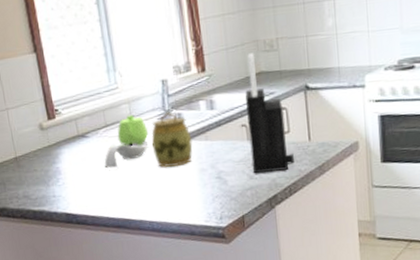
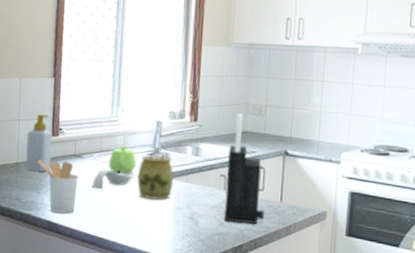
soap bottle: none [19,97,55,164] -> present [25,114,53,172]
utensil holder: none [38,144,91,203] -> present [37,159,78,214]

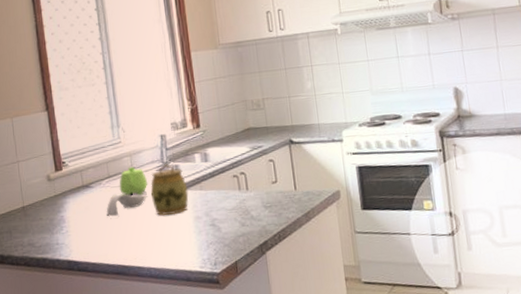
soap bottle: present [25,114,53,172] -> none [29,151,60,213]
utensil holder: present [37,159,78,214] -> none [45,194,93,250]
knife block: present [223,113,264,224] -> none [236,111,282,221]

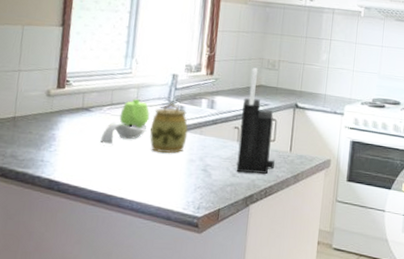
knife block: none [236,111,282,221] -> present [236,68,275,174]

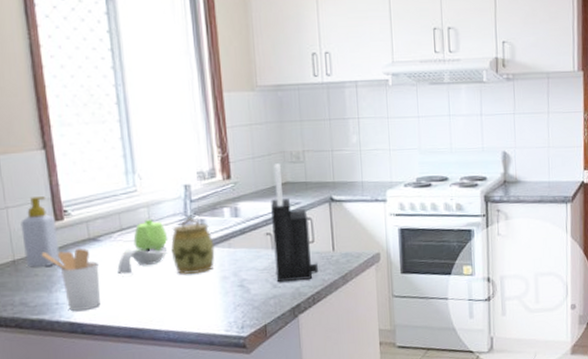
soap bottle: none [24,65,58,127] -> present [20,196,61,268]
utensil holder: none [39,113,86,171] -> present [41,248,100,311]

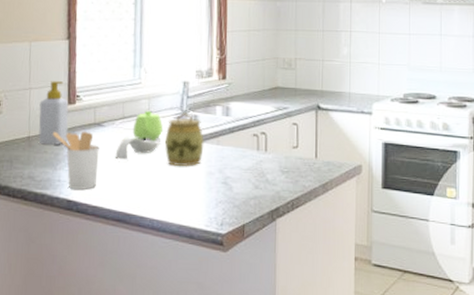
knife block: present [271,163,318,283] -> none [258,68,299,184]

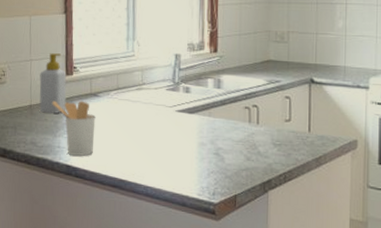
spoon rest: present [115,137,159,160] -> none [110,107,152,129]
teapot: present [132,110,164,142] -> none [126,82,156,112]
jar: present [164,112,204,167] -> none [157,84,196,138]

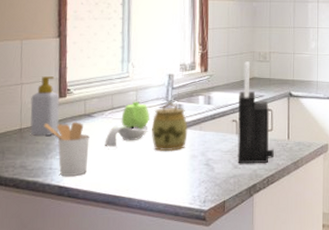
spoon rest: none [110,107,152,129] -> present [104,126,146,147]
teapot: none [126,82,156,112] -> present [121,101,150,130]
jar: none [157,84,196,138] -> present [151,102,188,152]
knife block: none [250,41,292,157] -> present [237,61,274,164]

